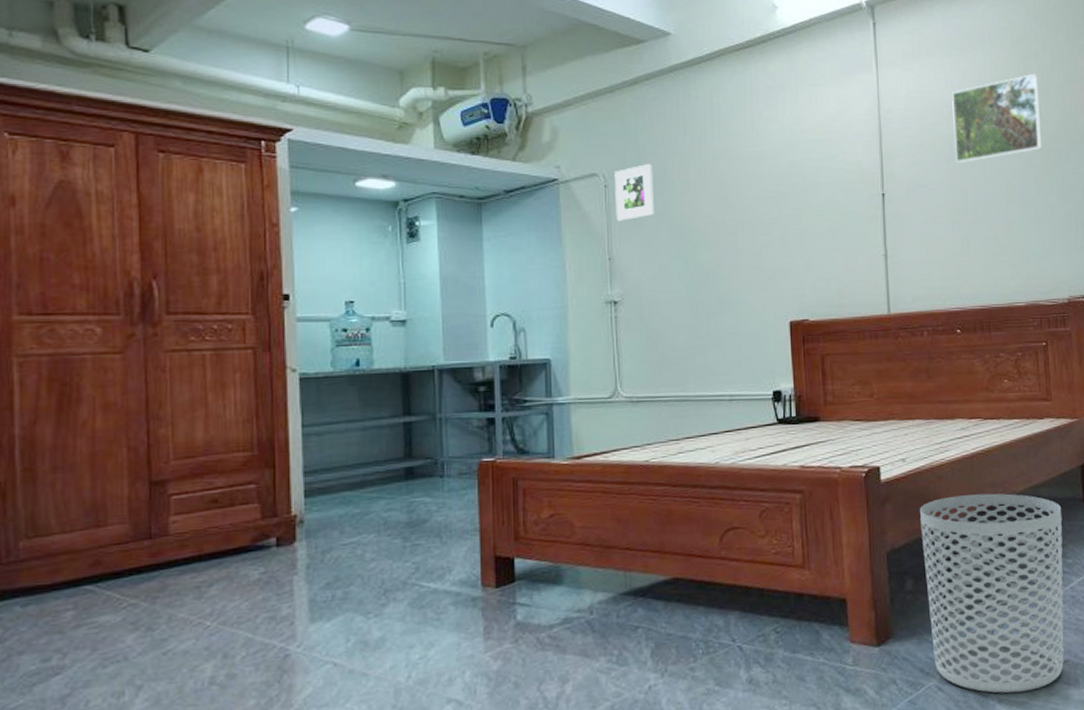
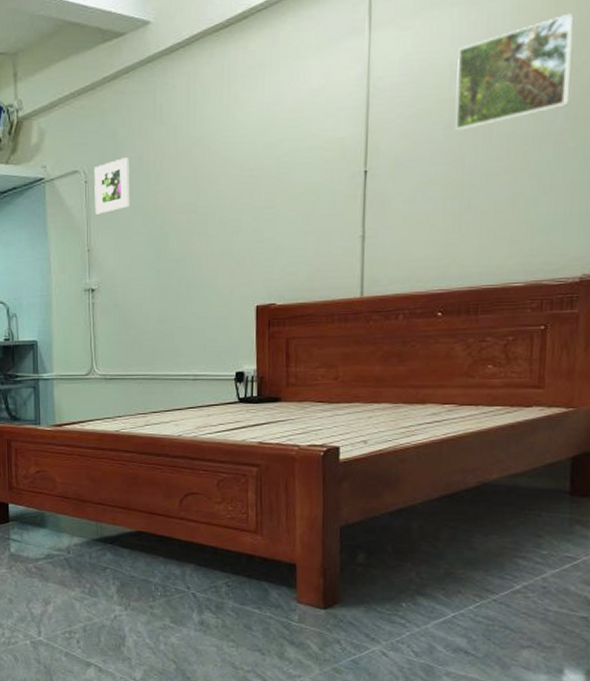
waste bin: present [919,493,1064,694] -> none [378,479,542,669]

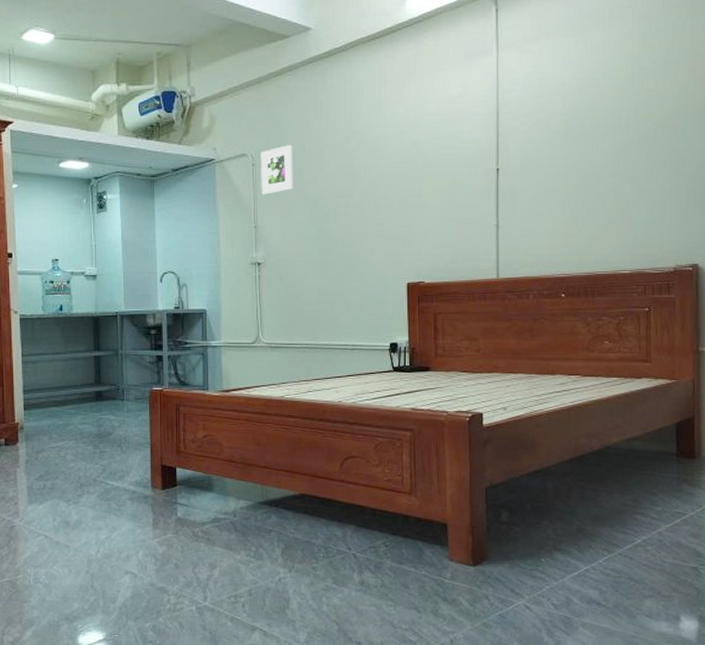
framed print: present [455,13,575,131] -> none [568,50,659,140]

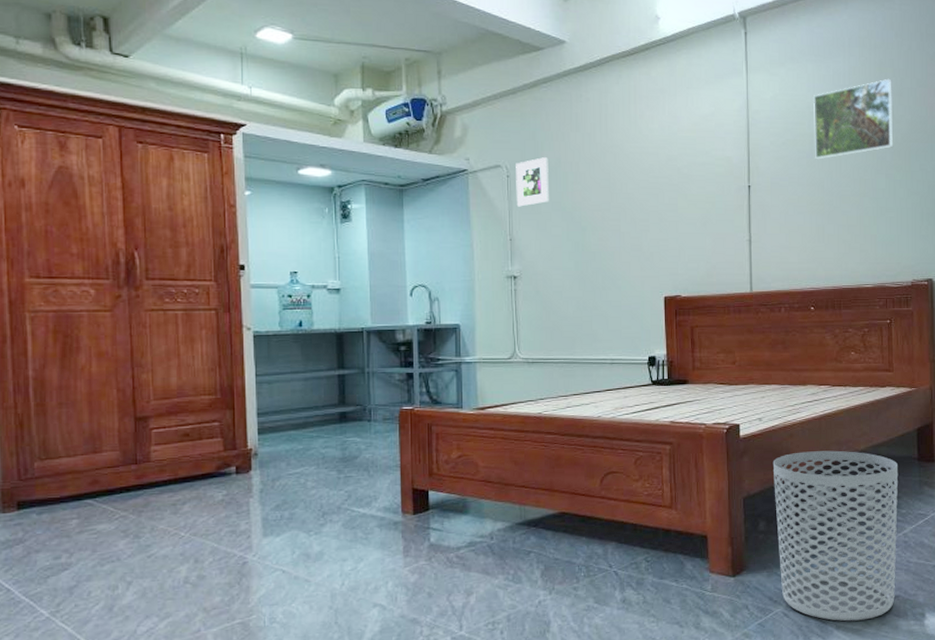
waste bin: none [517,443,654,619] -> present [772,450,899,622]
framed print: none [568,50,659,140] -> present [812,78,894,160]

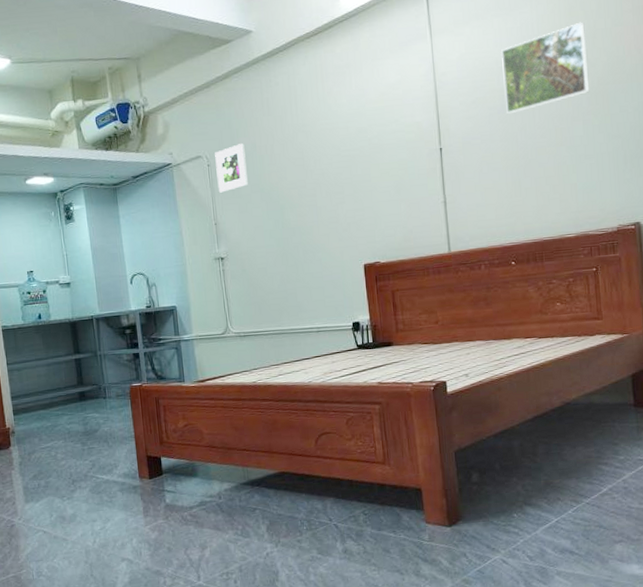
waste bin: present [772,450,899,622] -> none [482,401,617,567]

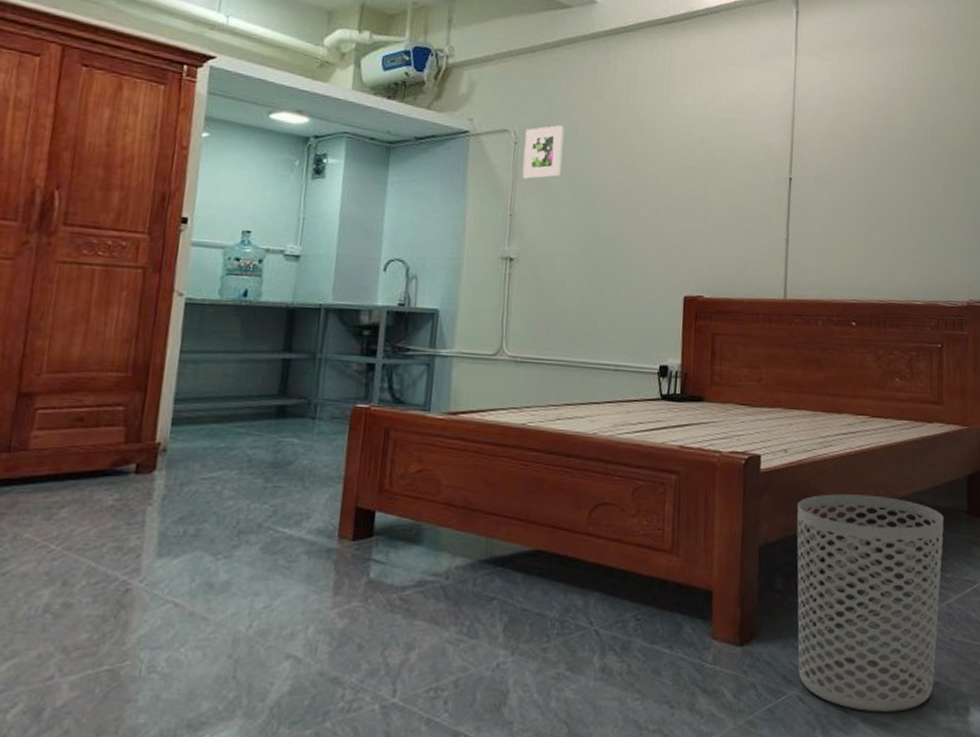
waste bin: none [482,401,617,567] -> present [796,494,944,712]
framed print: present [500,22,590,115] -> none [866,75,955,157]

